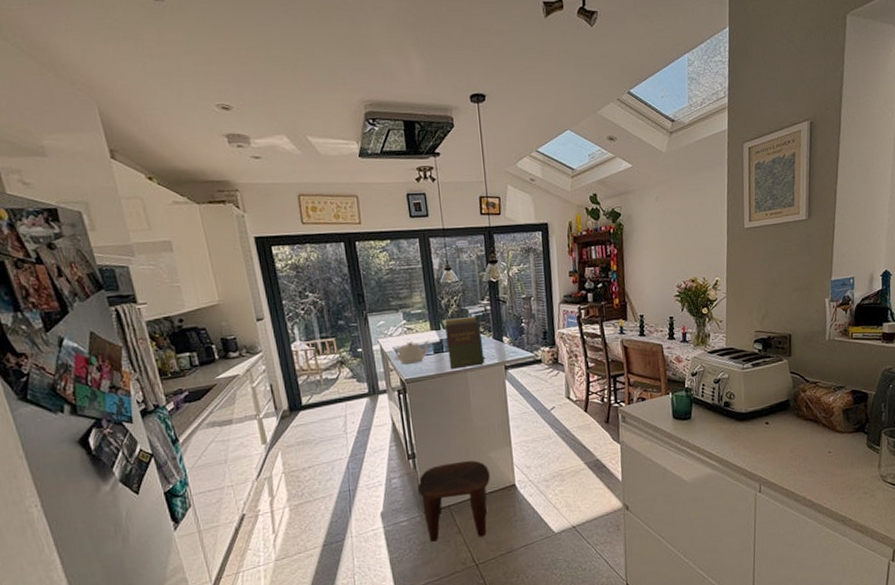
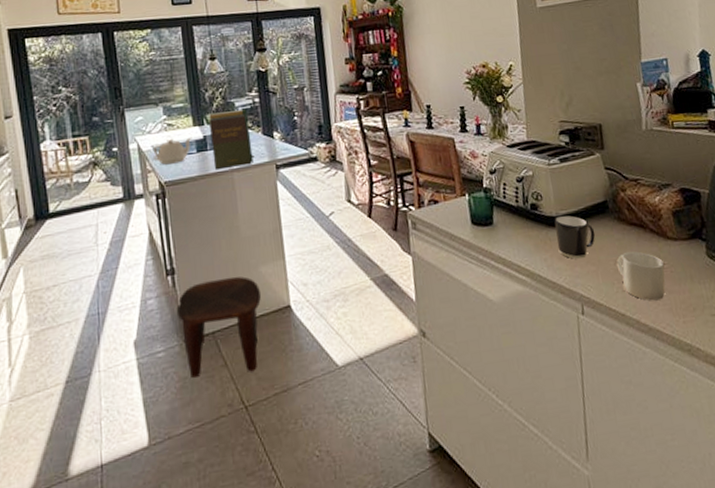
mug: none [743,411,777,448] -> present [554,215,596,259]
cup: none [792,442,831,482] -> present [616,251,666,301]

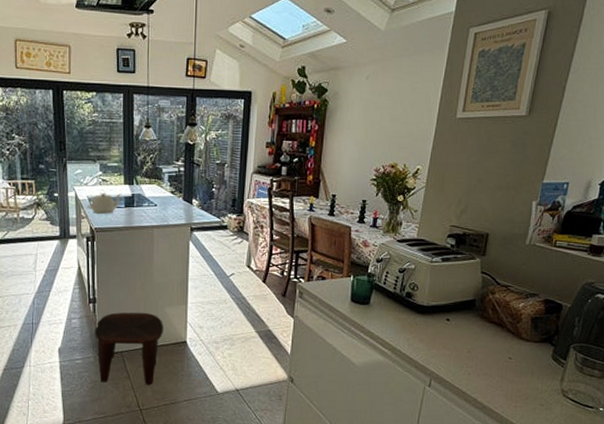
books: present [208,108,254,169] -> none [137,175,173,224]
mug: present [554,215,596,259] -> none [421,306,458,343]
cup: present [616,251,666,301] -> none [470,345,511,386]

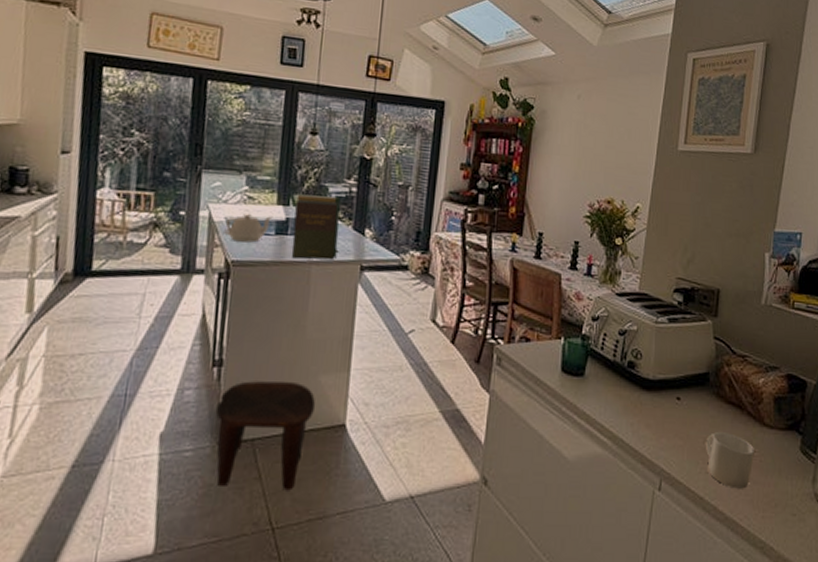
books: none [137,175,173,224] -> present [291,194,341,260]
cup: none [470,345,511,386] -> present [706,432,754,489]

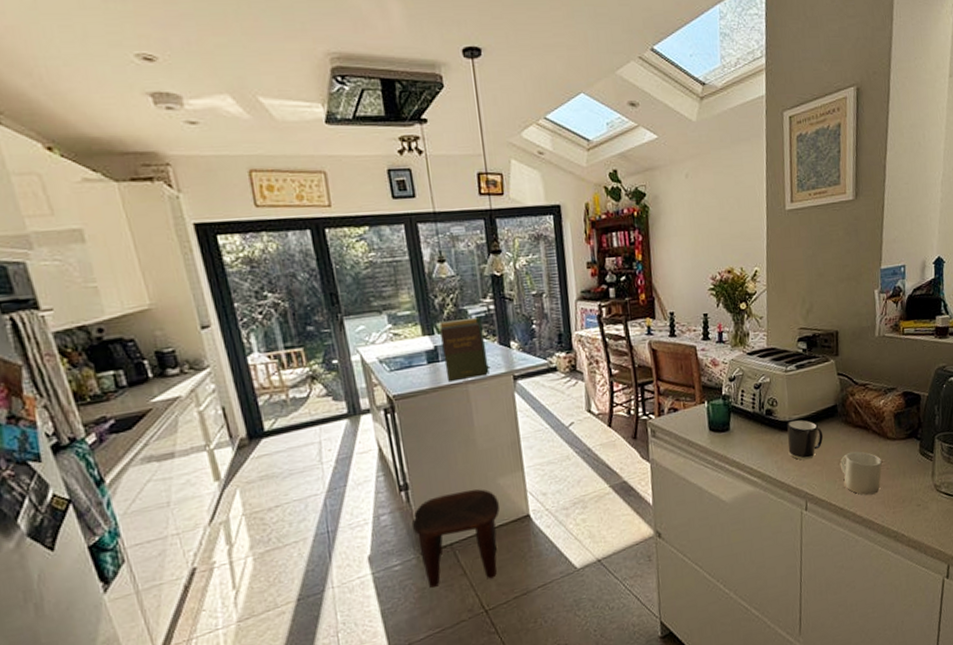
teapot: present [224,212,273,243] -> none [379,347,422,378]
mug: none [647,379,690,429] -> present [787,419,824,460]

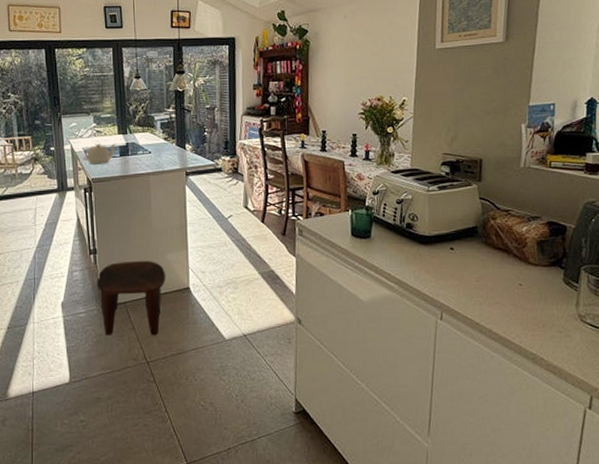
teapot: none [379,347,422,378] -> present [83,143,117,165]
books: present [439,316,489,381] -> none [131,122,167,171]
mug: present [787,419,824,460] -> none [426,235,462,273]
cup: present [840,451,882,496] -> none [478,272,522,315]

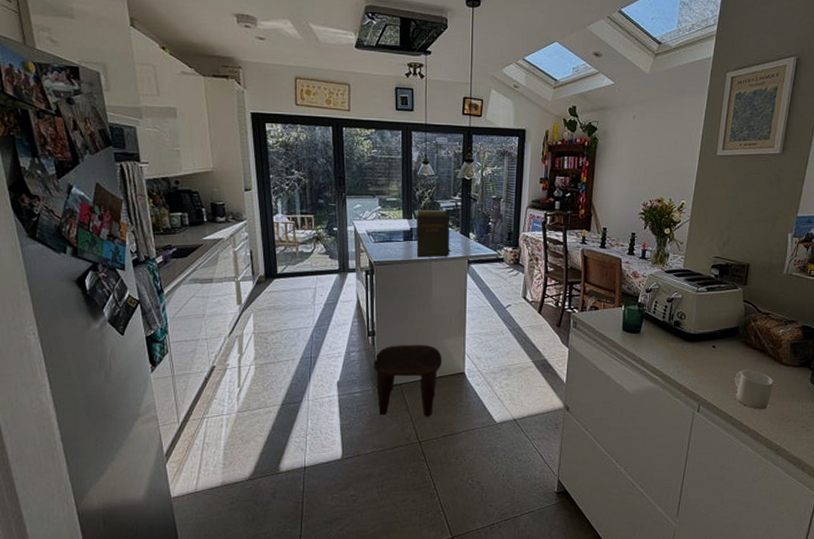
teapot: present [83,143,117,165] -> none [366,226,401,248]
books: none [131,122,167,171] -> present [416,209,450,257]
cup: none [478,272,522,315] -> present [735,370,773,410]

